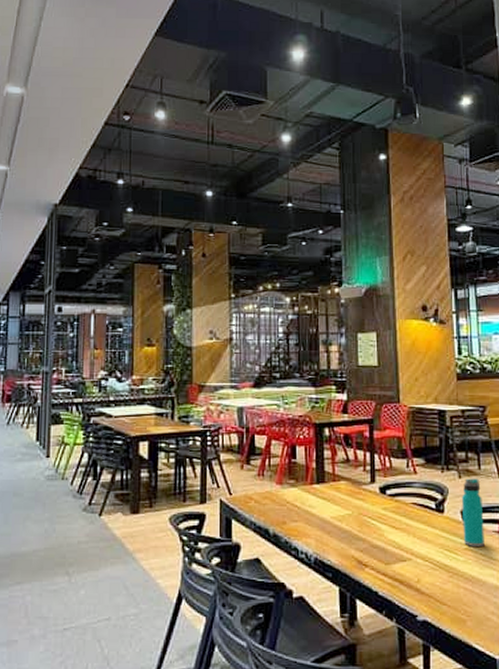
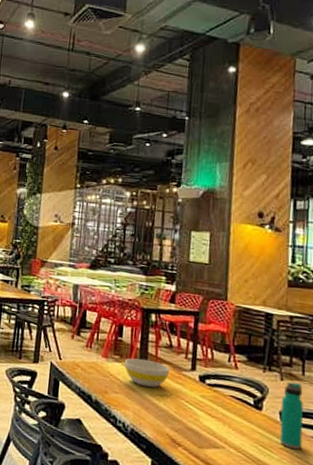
bowl: none [300,479,349,509] -> present [124,358,170,388]

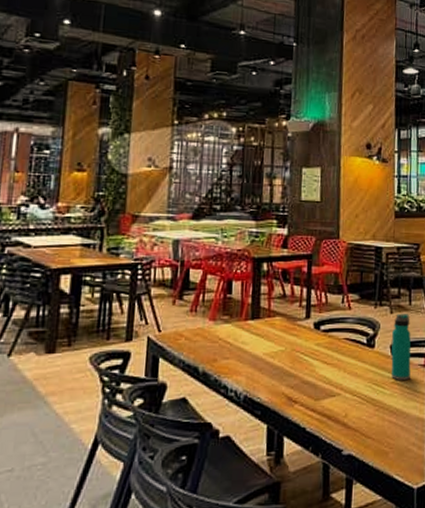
bowl: present [124,358,170,388] -> none [234,314,284,346]

